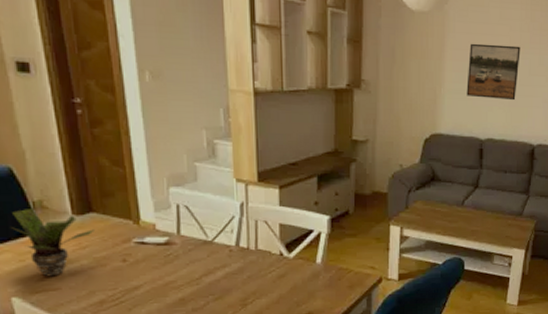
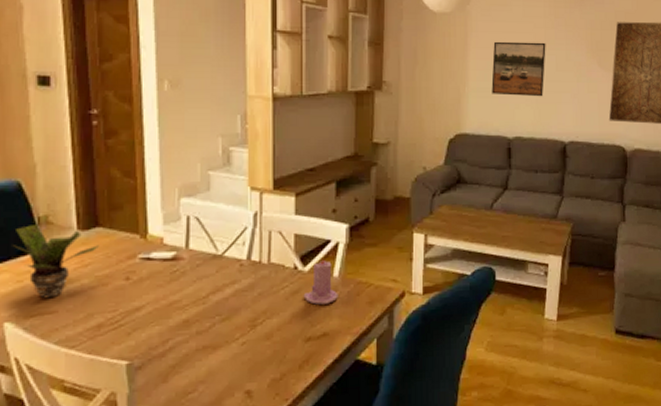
candle: none [289,246,321,287] -> present [303,258,338,305]

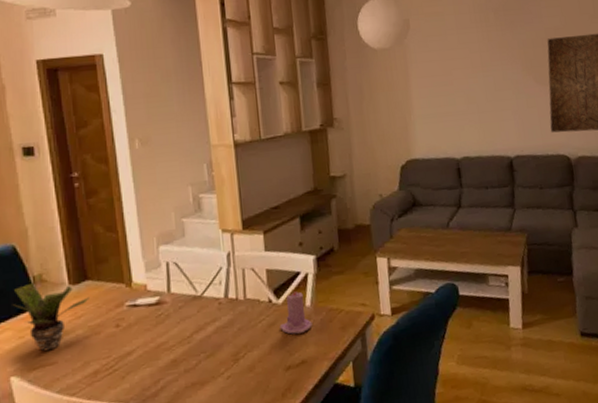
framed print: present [491,41,546,97] -> none [433,65,486,119]

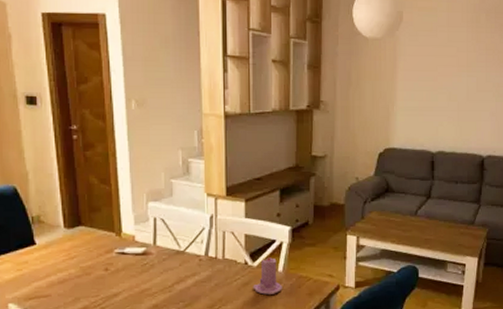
potted plant: present [12,284,91,352] -> none [12,223,83,285]

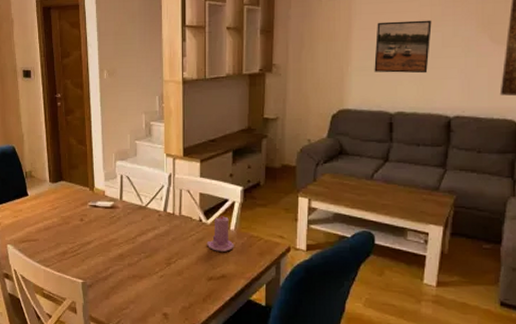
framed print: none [417,64,468,115] -> present [374,20,432,74]

